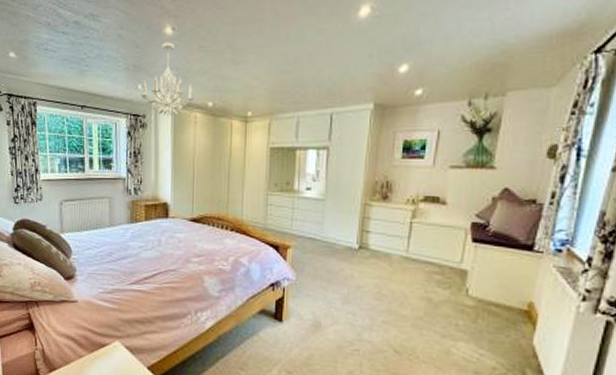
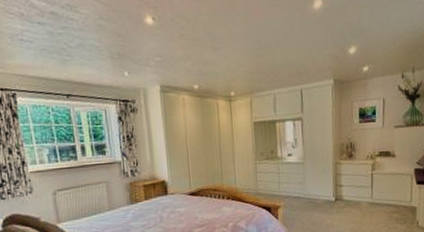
chandelier: present [141,42,194,117] -> none [128,31,180,100]

